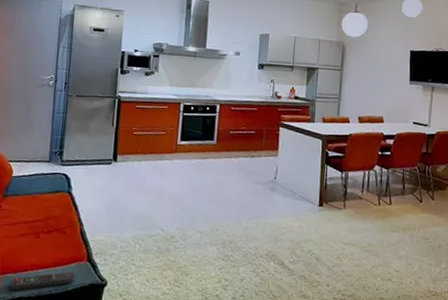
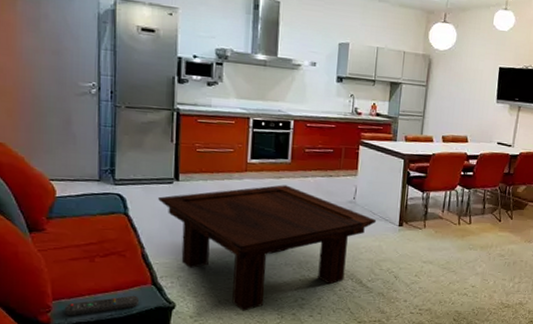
coffee table: none [98,165,297,291] -> present [158,185,377,311]

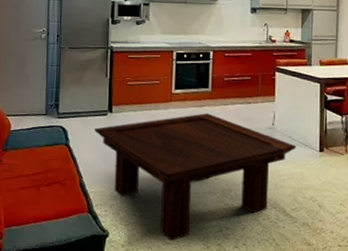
remote control: present [64,295,140,316] -> none [13,223,78,243]

